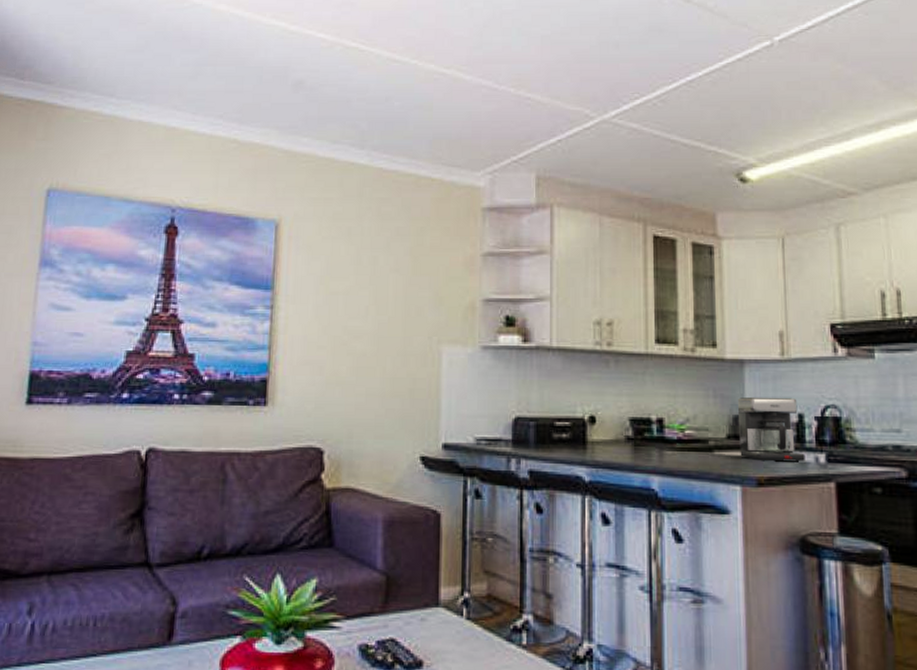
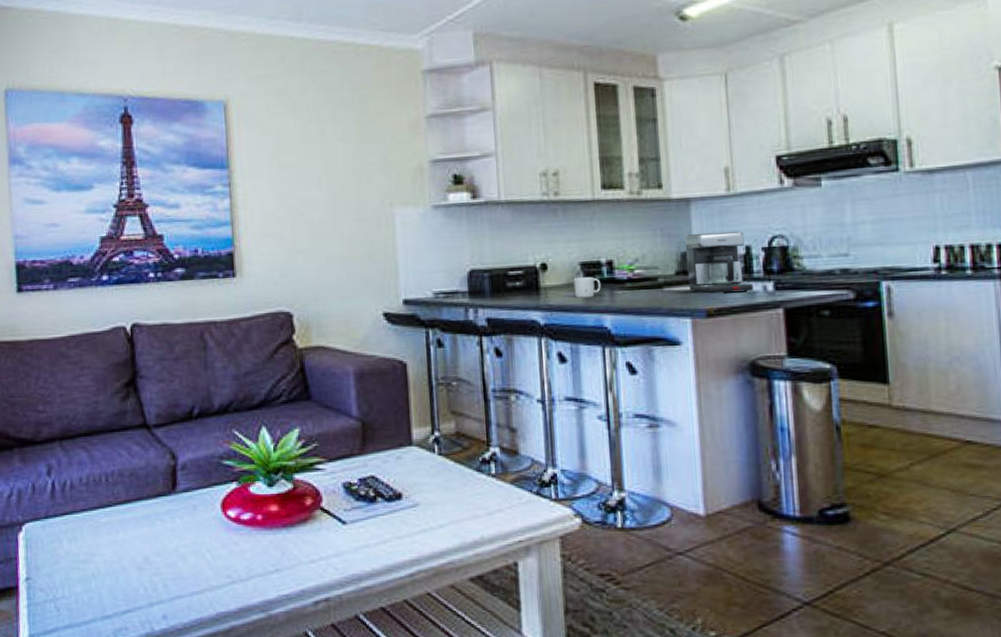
mug: none [622,433,650,456] -> present [573,276,601,298]

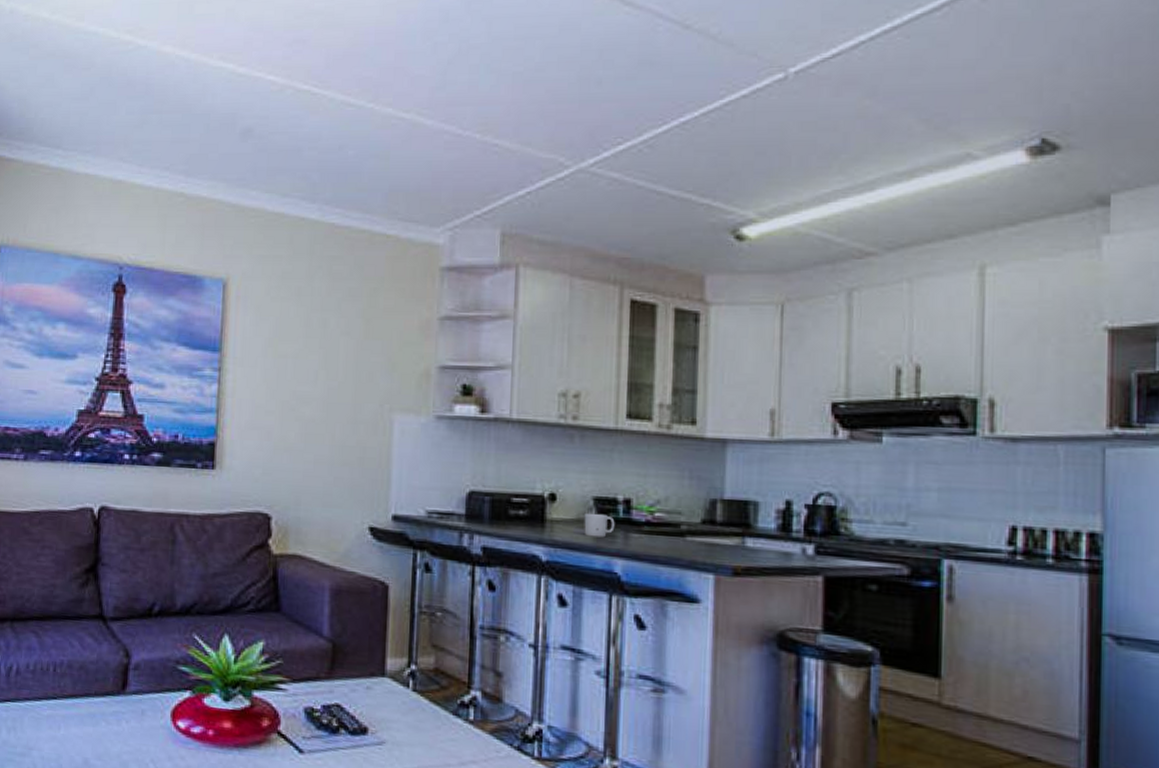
coffee maker: present [684,231,754,294] -> none [715,480,791,553]

